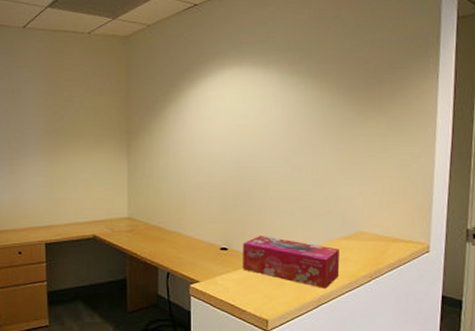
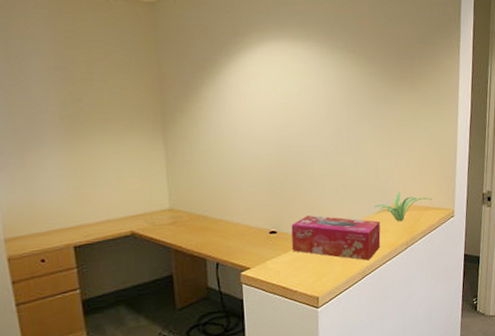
plant: none [333,220,402,252] -> present [374,192,432,222]

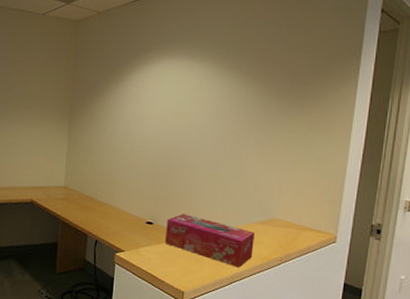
plant: present [374,192,432,222] -> none [250,207,313,237]

